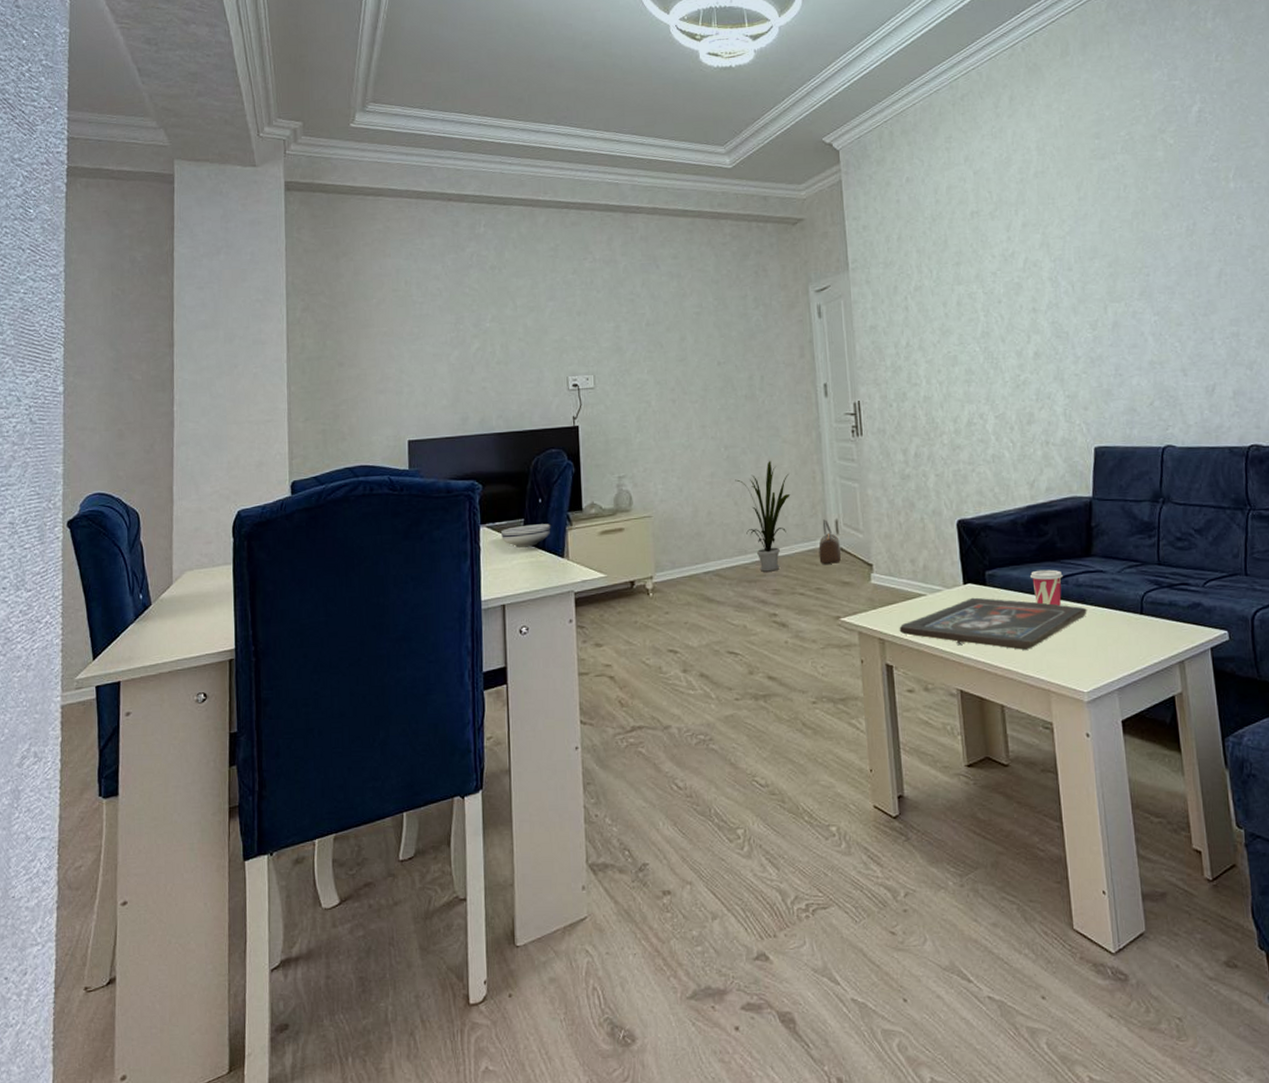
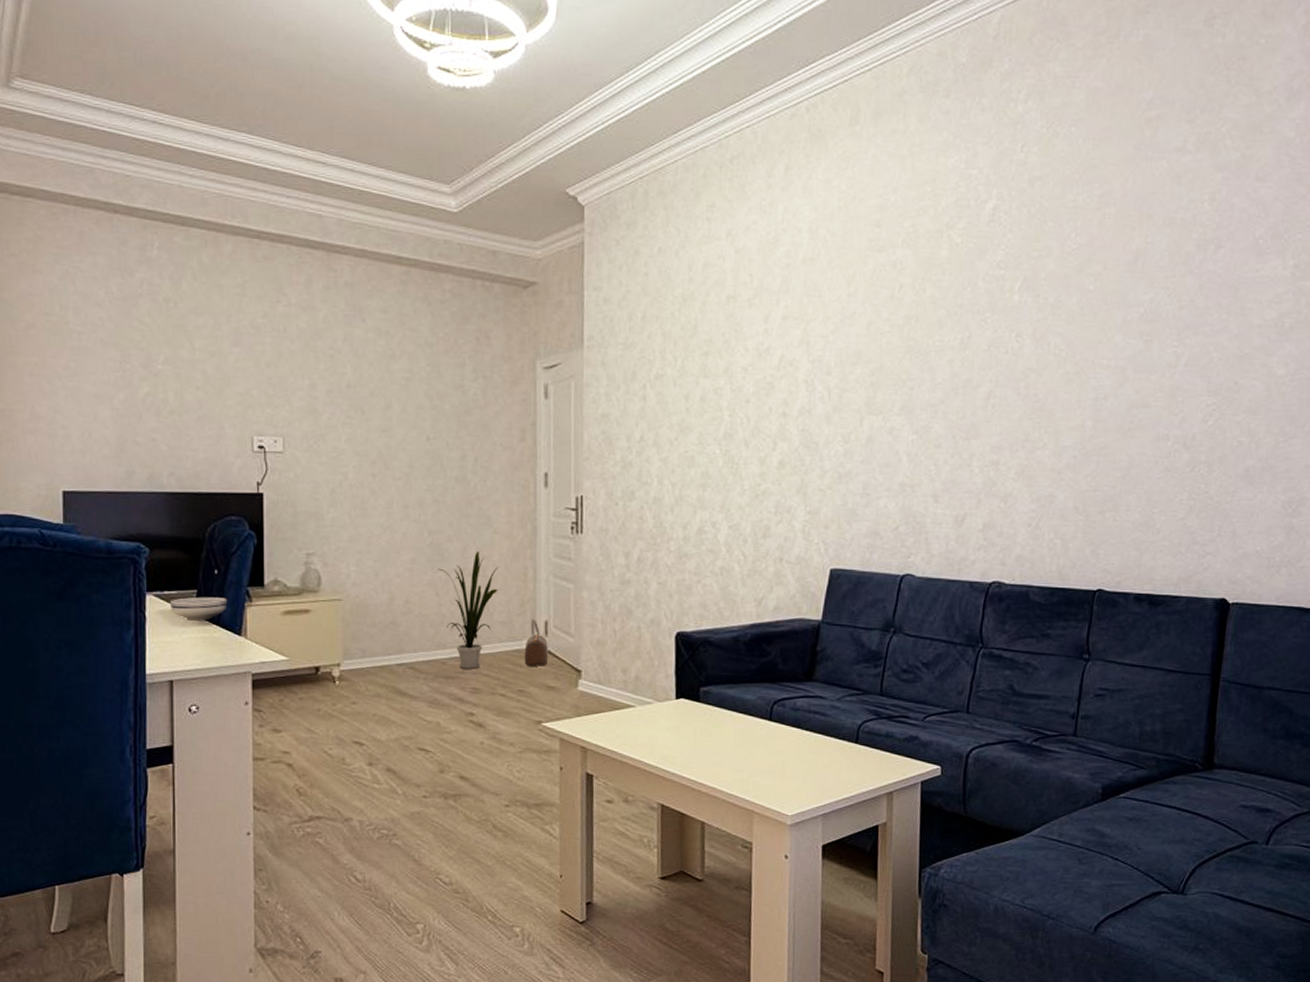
religious icon: present [899,597,1087,650] -> none [603,713,801,769]
cup: present [1029,569,1063,607] -> none [746,690,781,729]

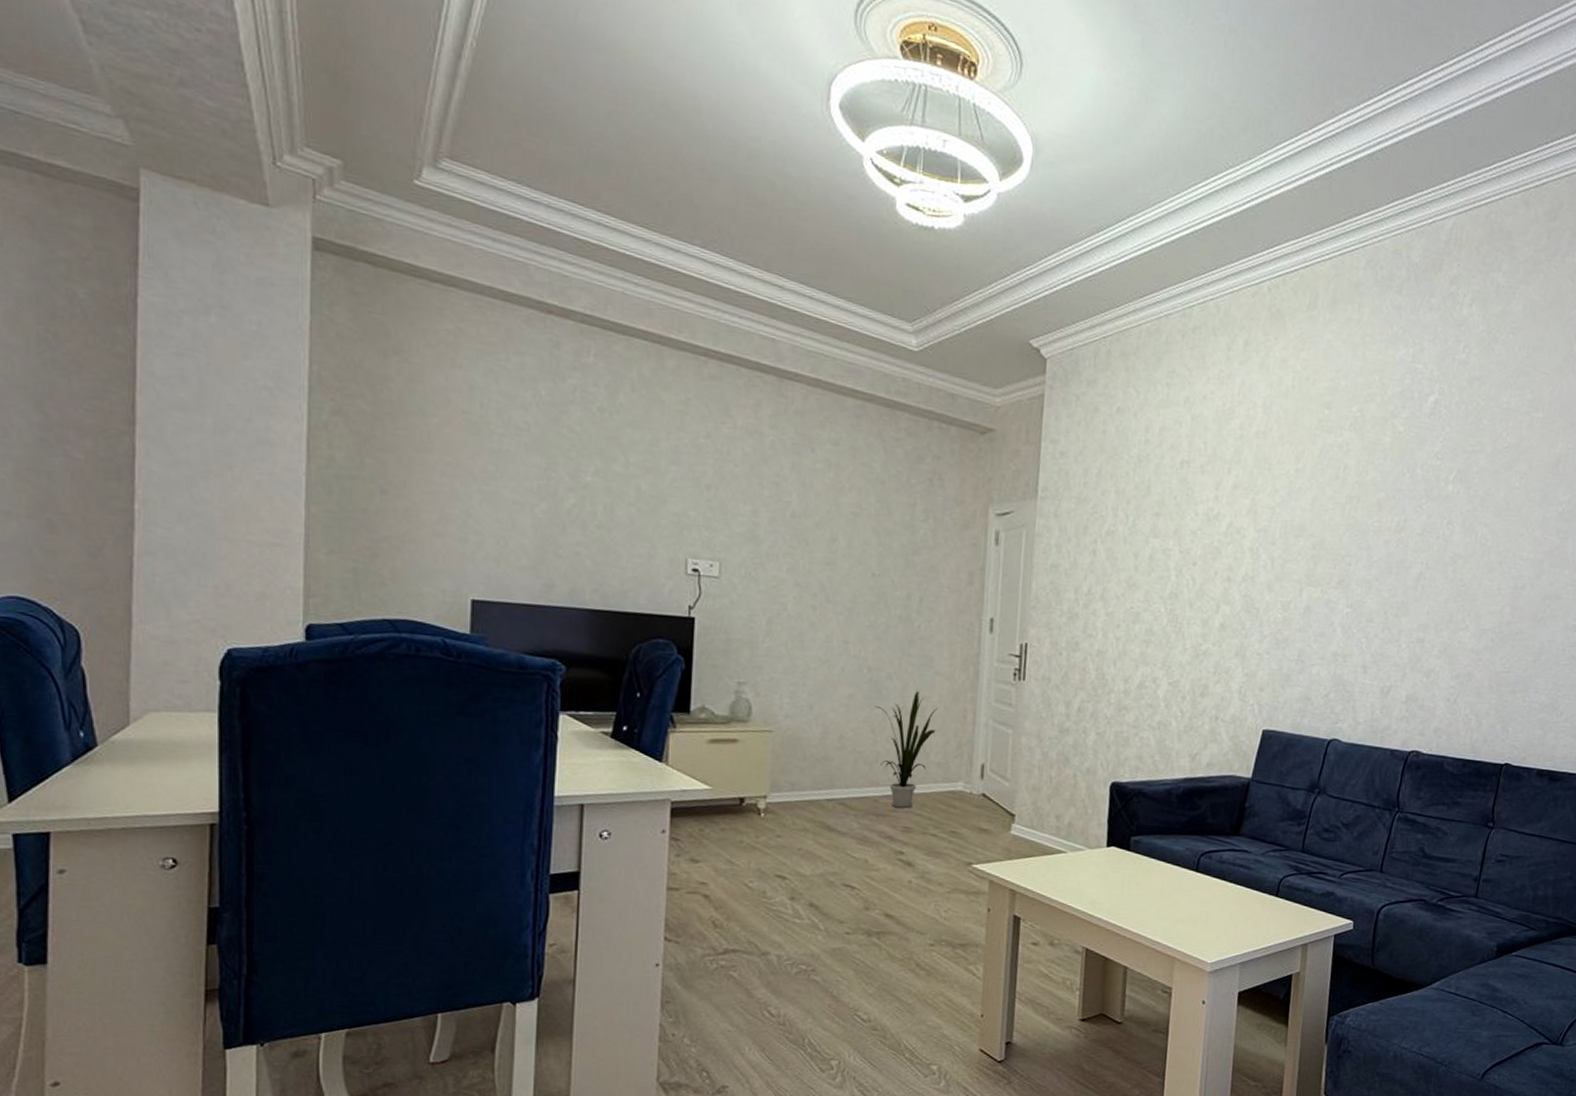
bowl: present [170,597,228,621] -> none [586,719,649,744]
handbag: present [524,619,549,666] -> none [958,762,984,809]

